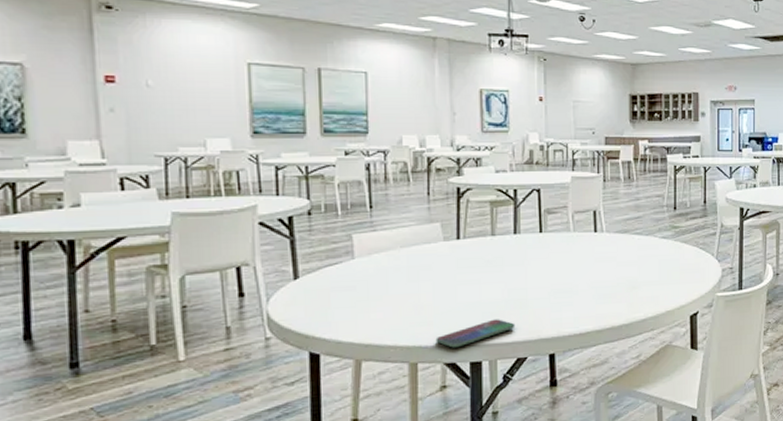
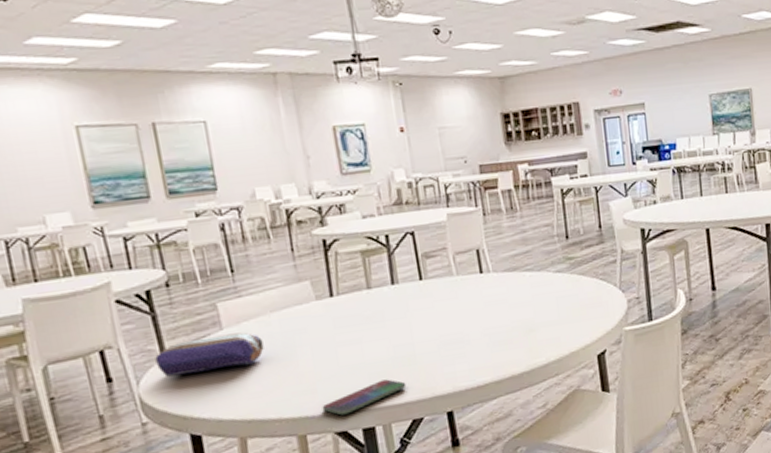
pencil case: none [288,263,390,297] -> present [155,332,264,377]

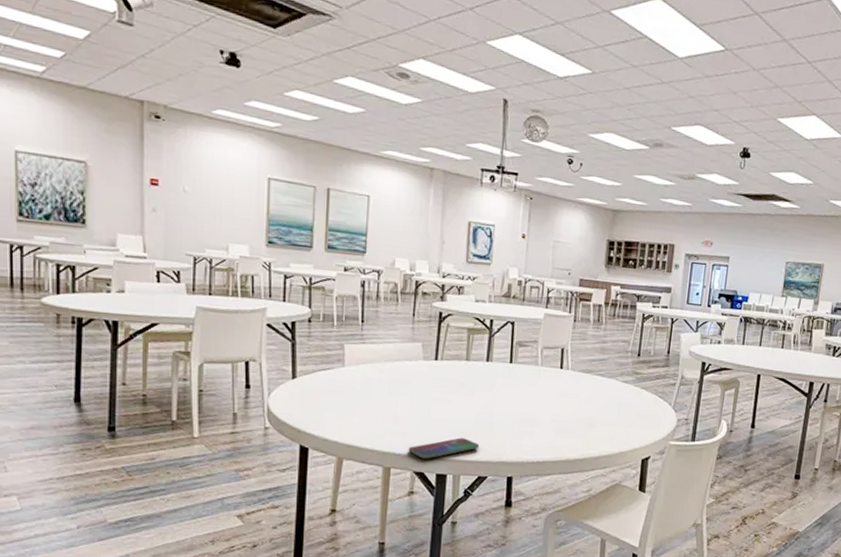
pencil case: present [155,332,264,377] -> none [287,369,374,400]

